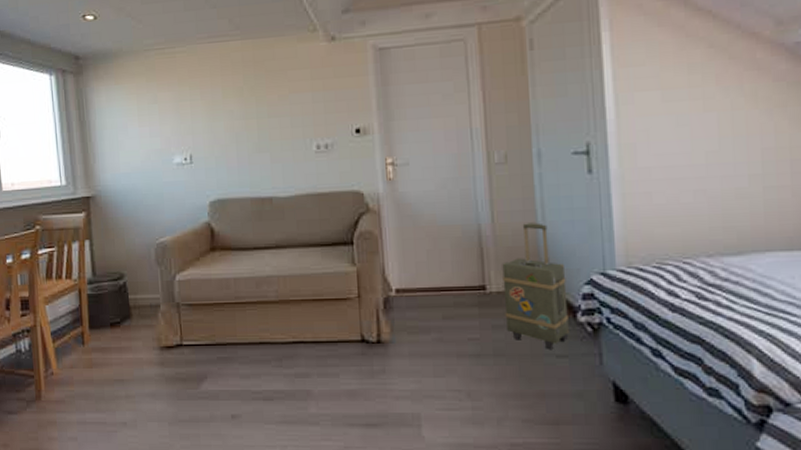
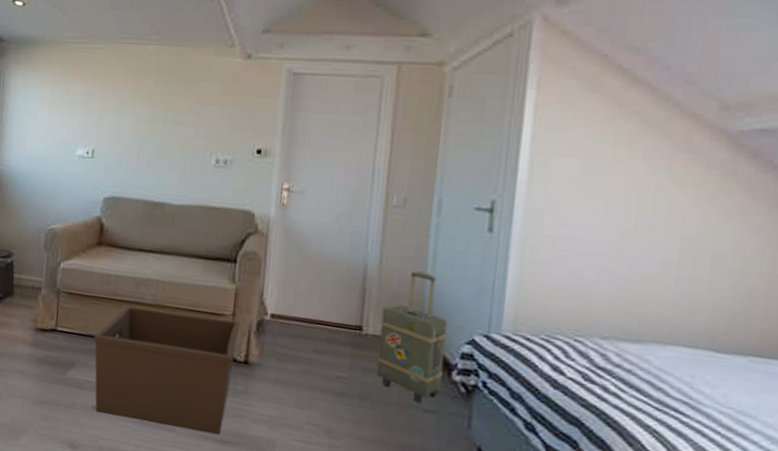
hamper: none [221,302,367,420] -> present [93,306,241,434]

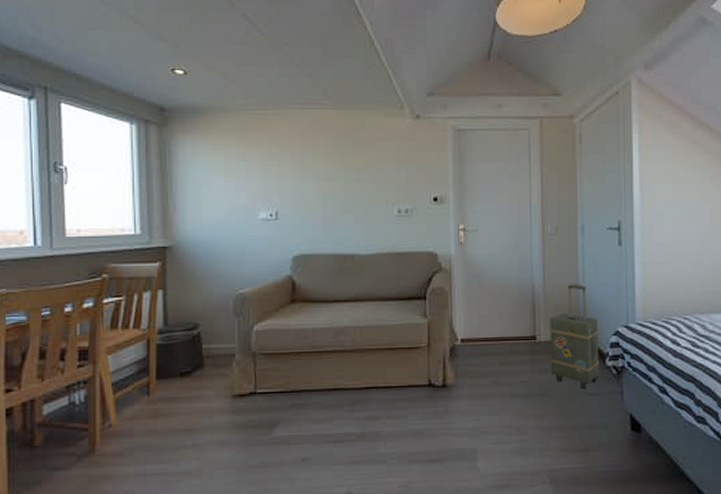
hamper: present [93,306,241,434] -> none [296,350,435,463]

